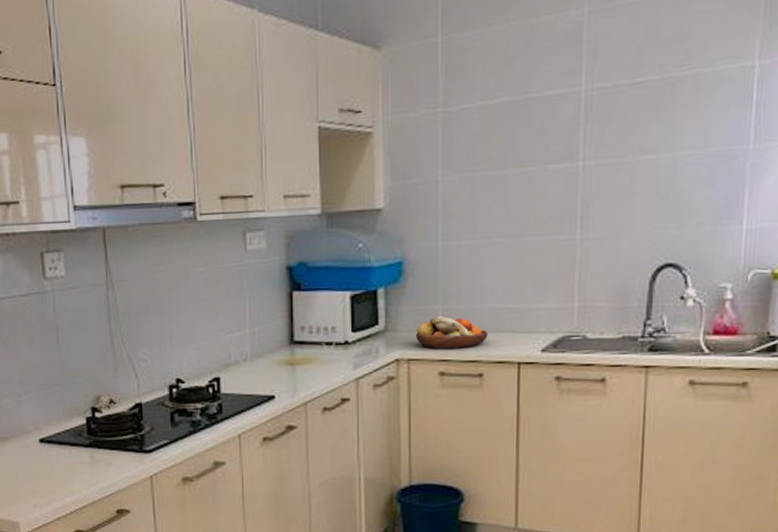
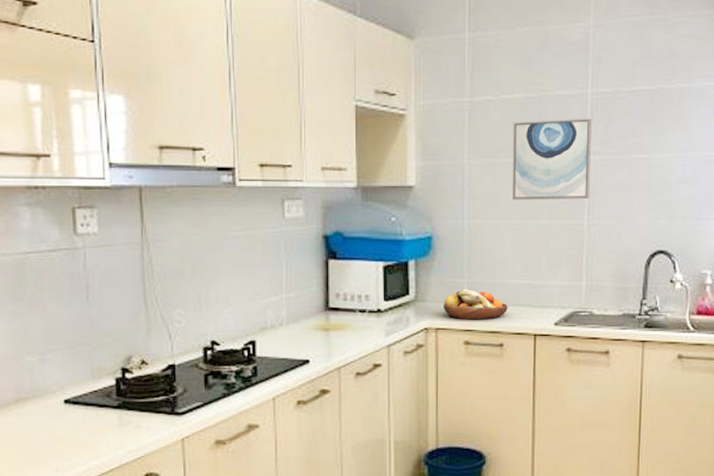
wall art: none [492,118,585,217] -> present [512,118,592,200]

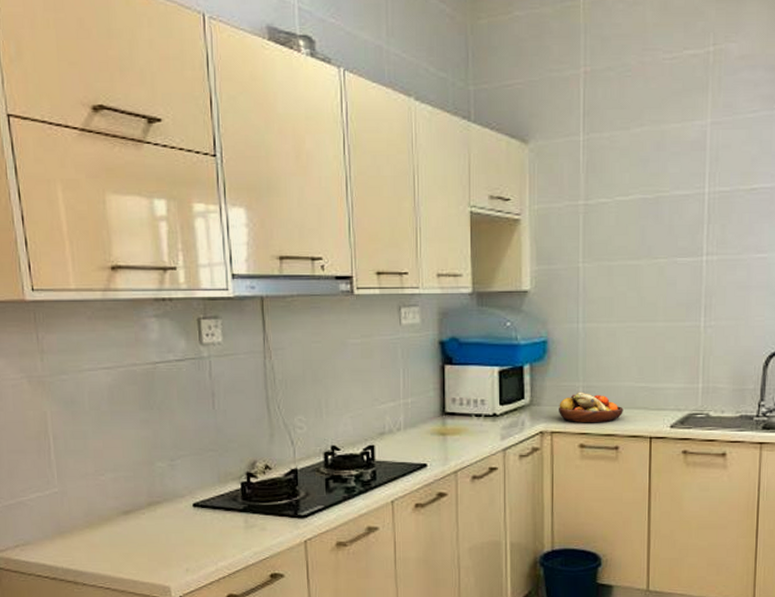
wall art: present [512,118,592,200] -> none [627,218,709,303]

